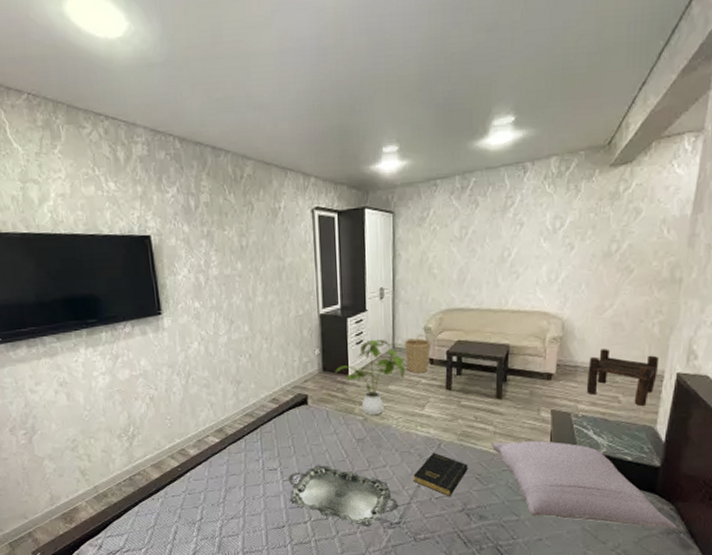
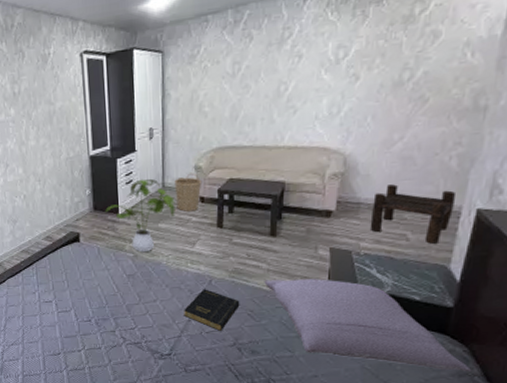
serving tray: present [289,465,398,528] -> none [63,298,168,358]

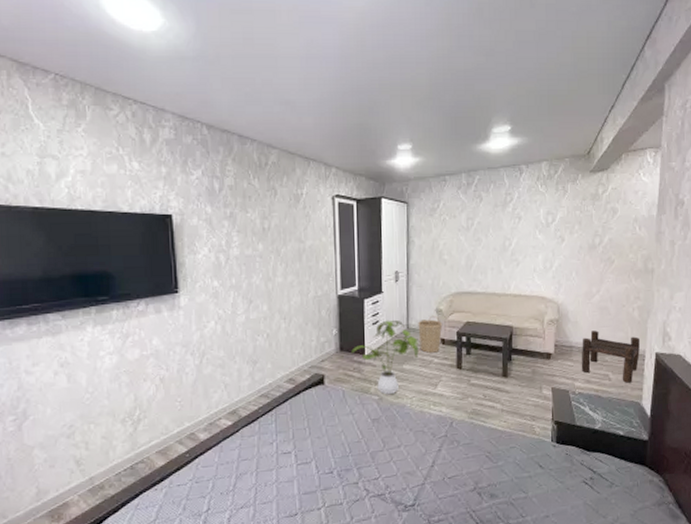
book: present [184,289,240,331] -> none [427,431,479,475]
pillow: present [264,279,472,372] -> none [499,417,667,501]

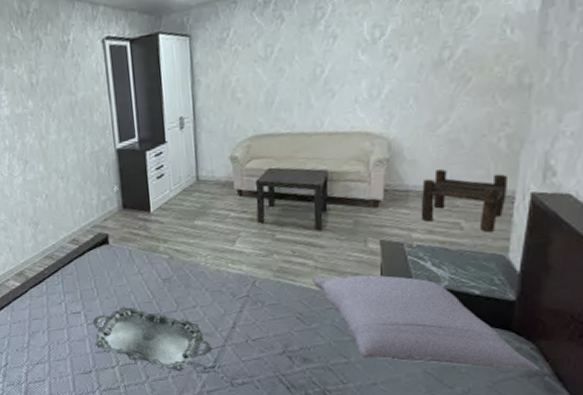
serving tray: none [303,447,412,512] -> present [93,307,211,372]
house plant: present [351,320,419,395] -> none [135,172,212,253]
basket: present [418,315,443,353] -> none [209,164,239,207]
pillow: none [499,417,667,501] -> present [312,275,542,372]

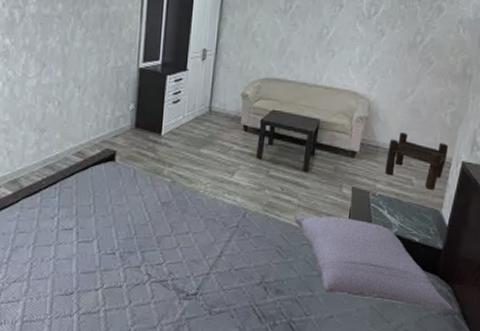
serving tray: present [93,307,211,372] -> none [83,227,197,298]

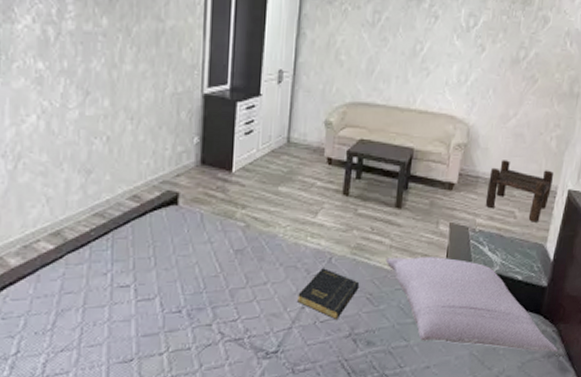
book: none [215,222,271,268] -> present [297,268,360,319]

